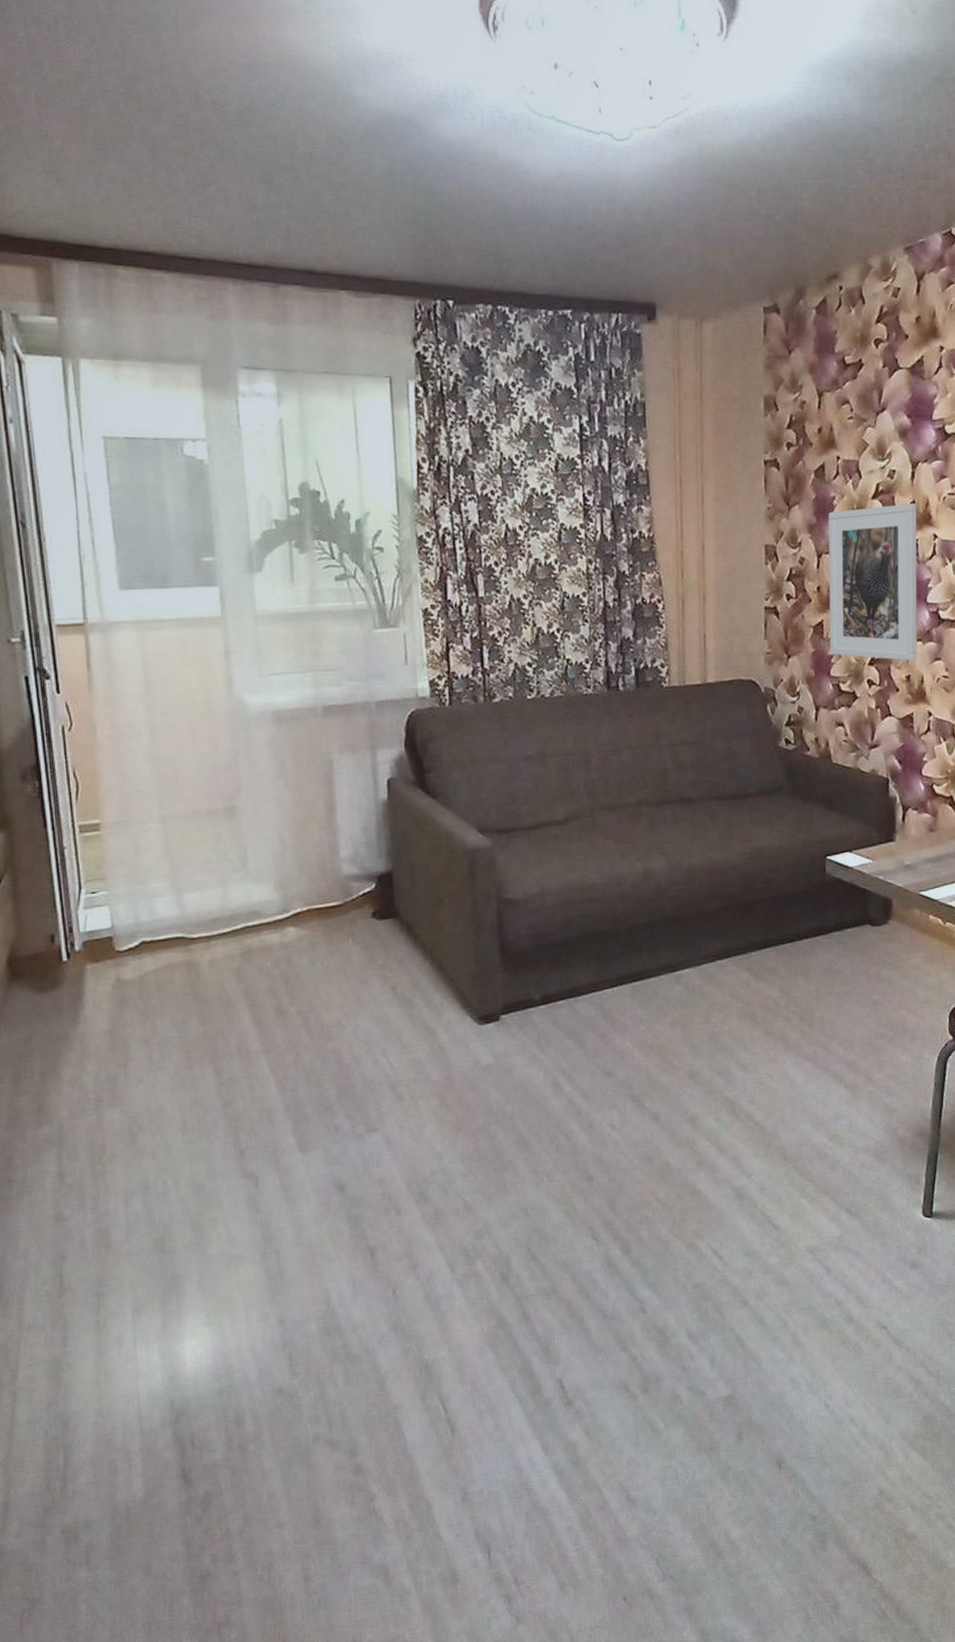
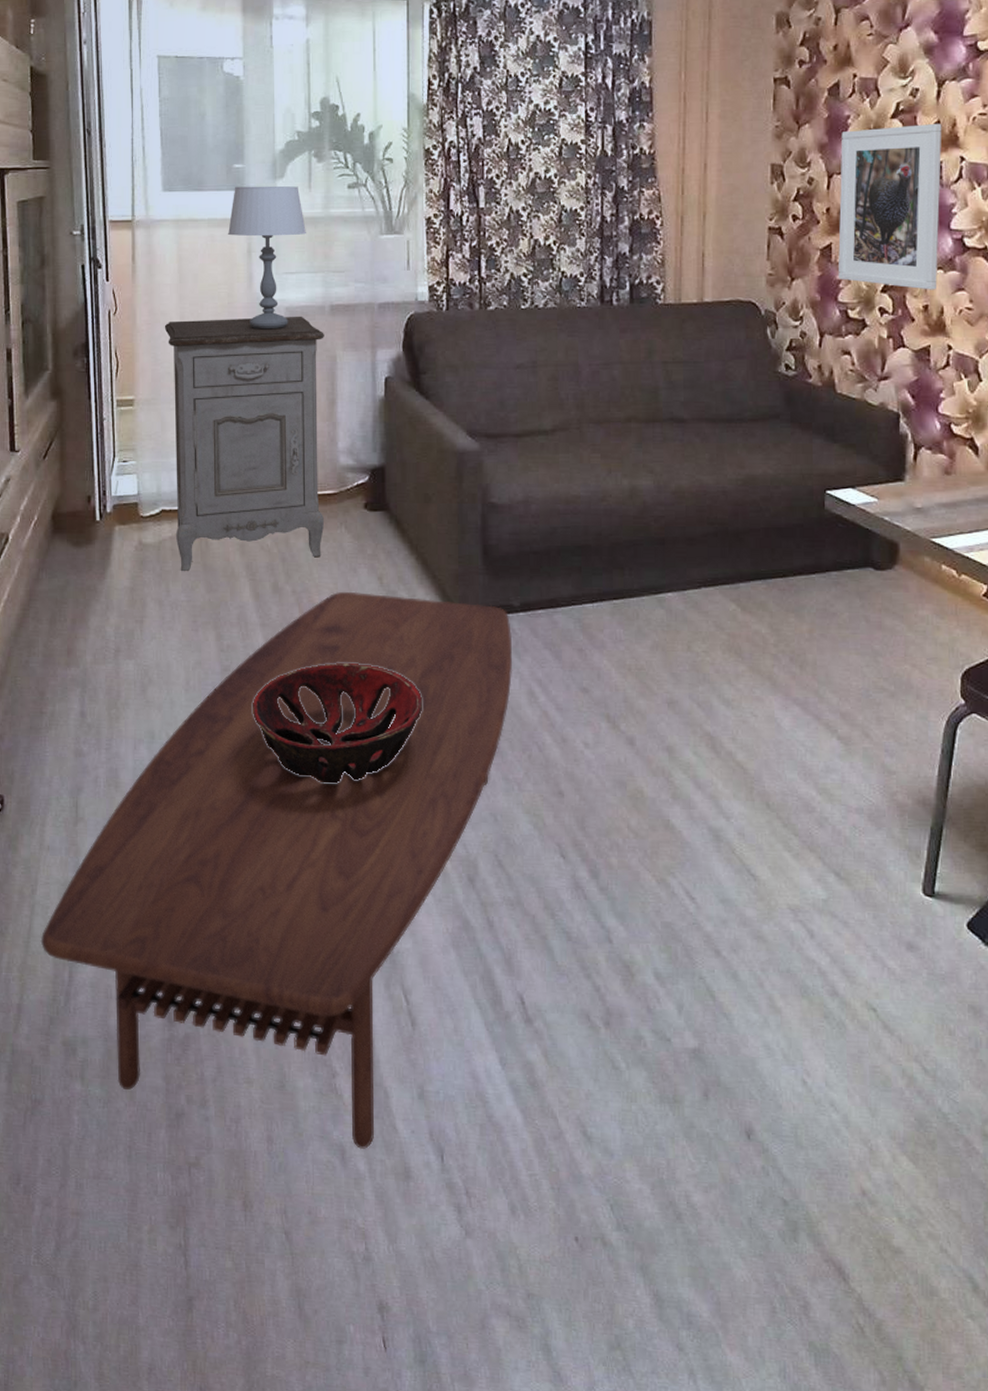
coffee table: none [26,1002,537,1566] -> present [40,591,513,1150]
nightstand: none [131,719,330,1006] -> present [164,316,325,572]
table lamp: none [199,580,292,737] -> present [227,185,307,330]
decorative bowl: none [260,1078,446,1207] -> present [253,663,423,784]

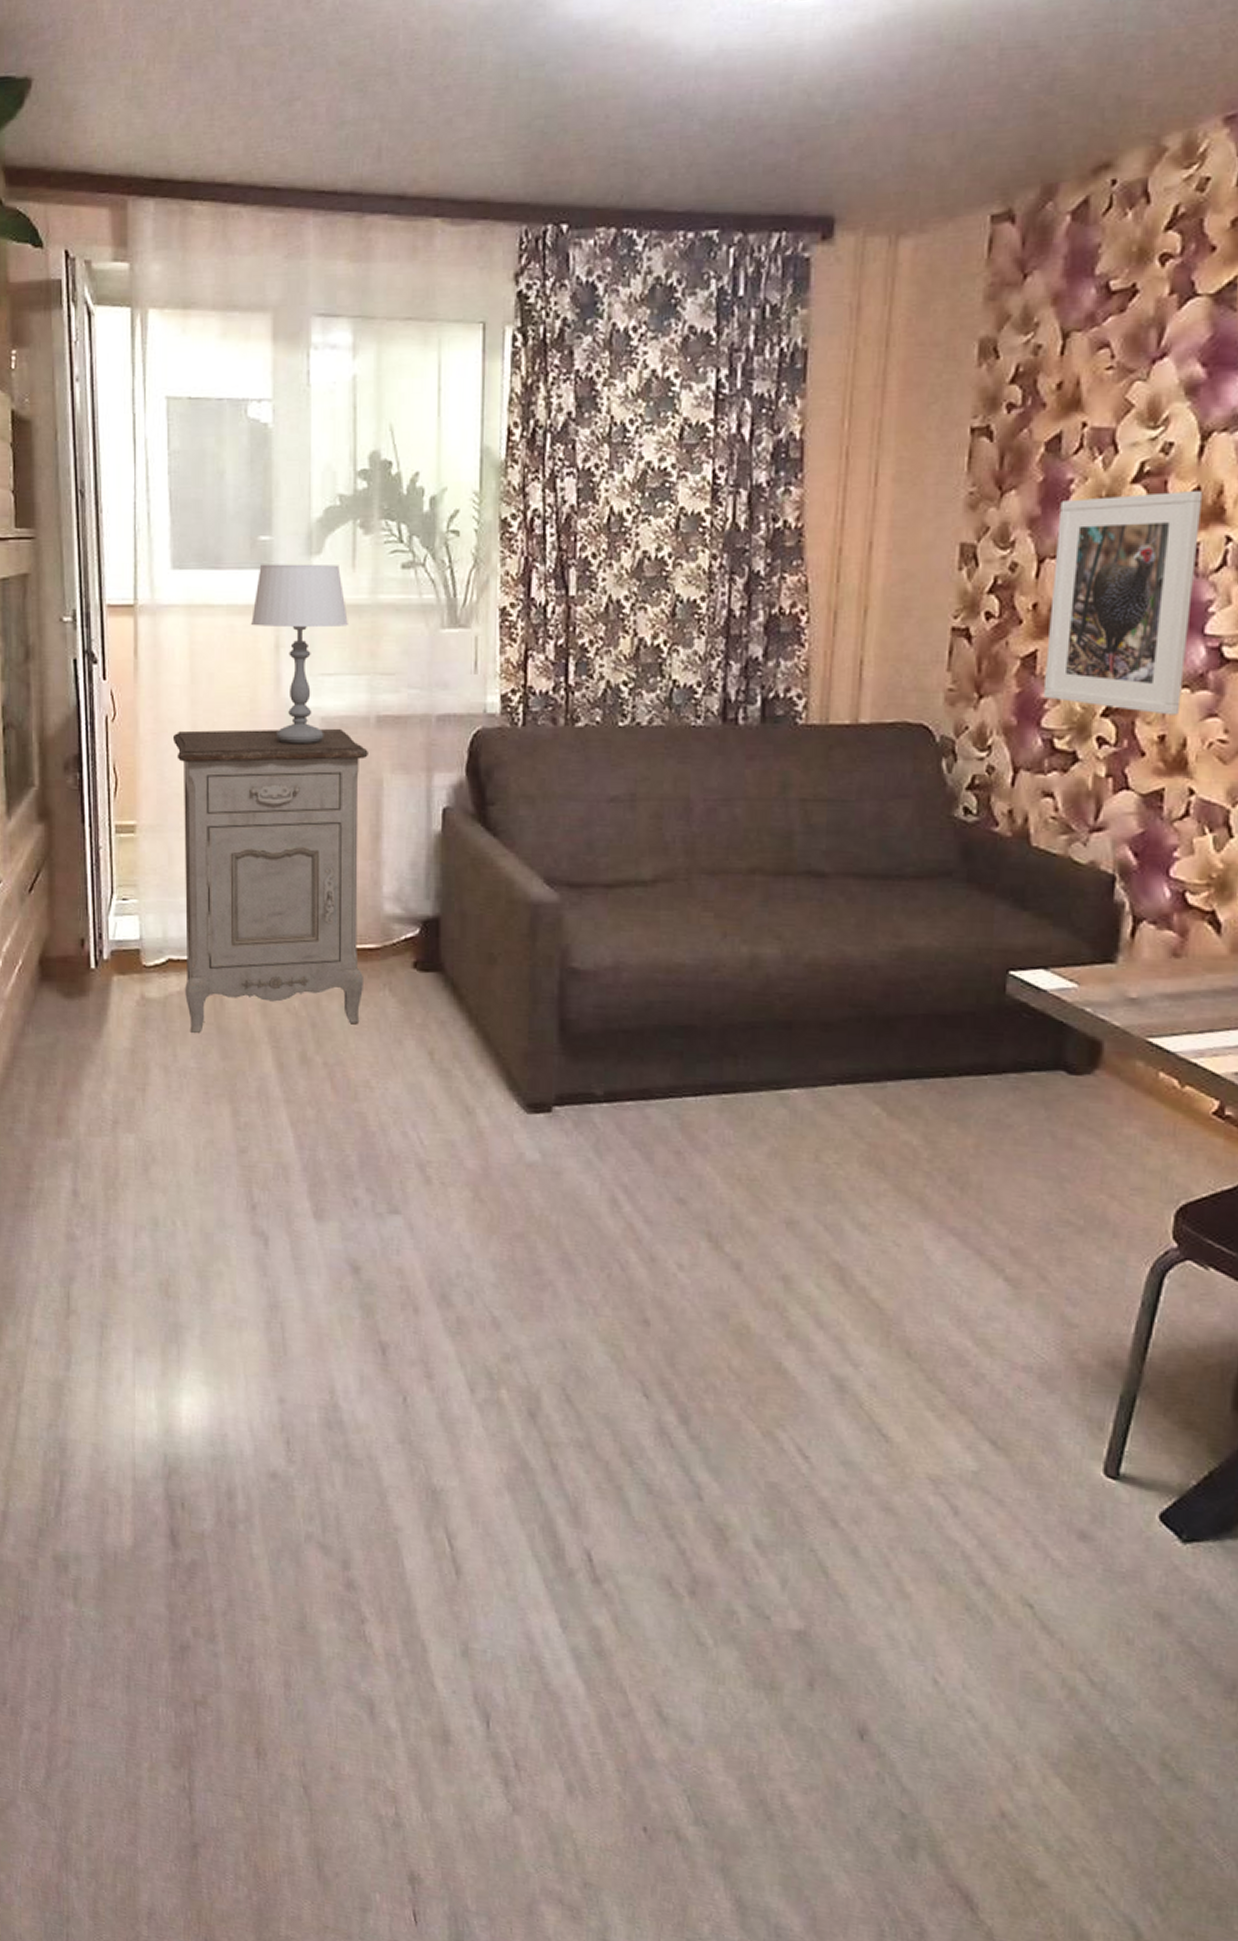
coffee table: present [40,591,513,1150] -> none [28,1066,593,1706]
decorative bowl: present [253,663,423,784] -> none [274,1151,480,1291]

